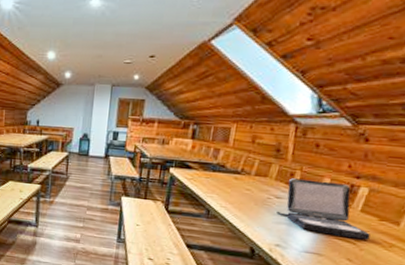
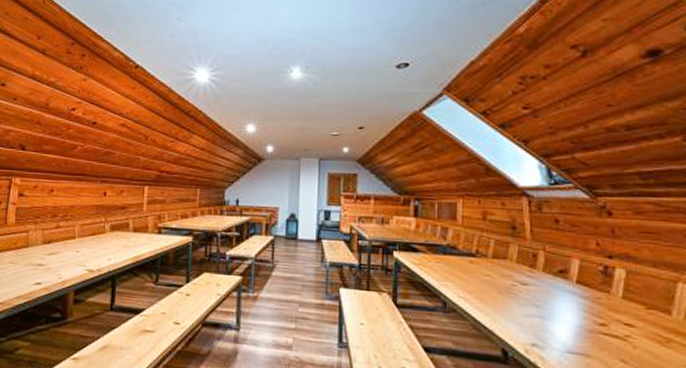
laptop: present [276,178,371,240] -> none [525,260,641,335]

